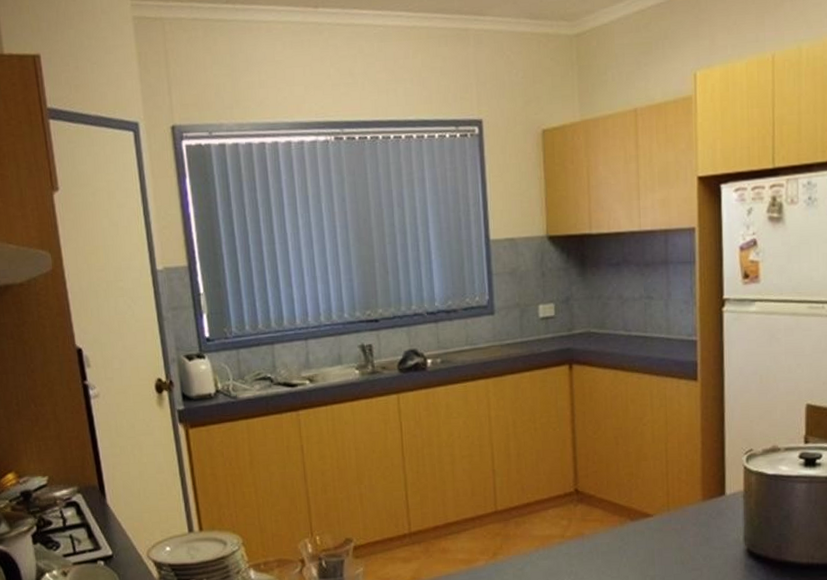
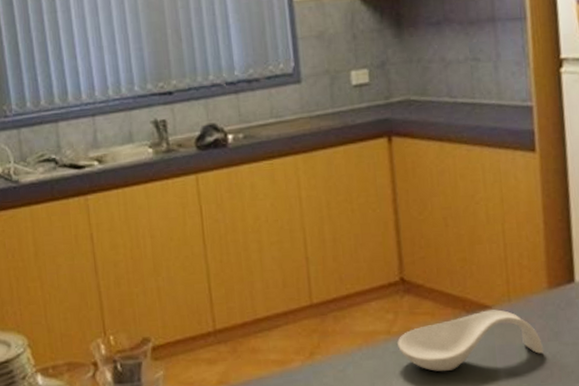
spoon rest: none [570,518,695,571] -> present [398,309,543,372]

